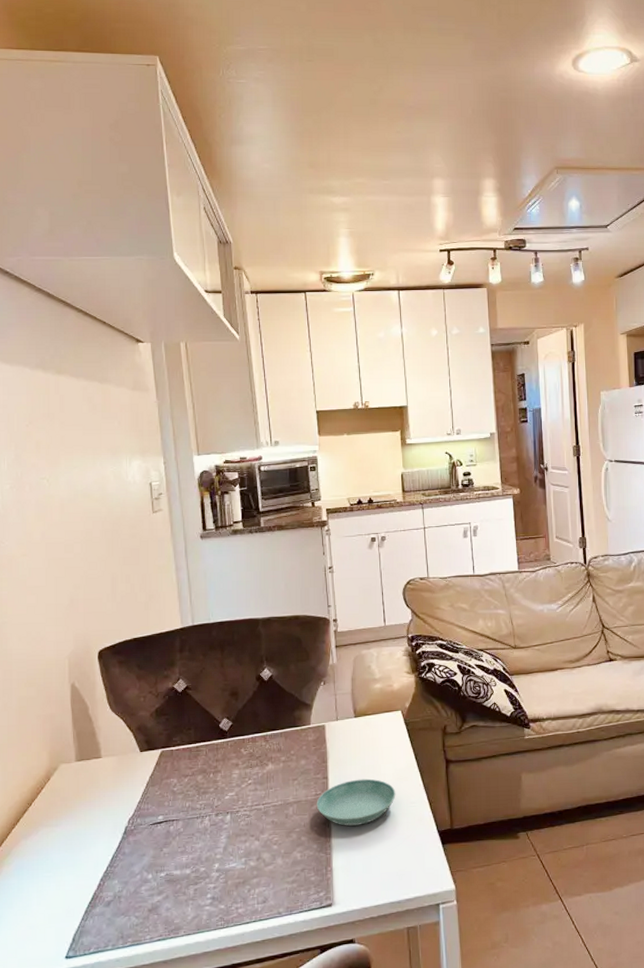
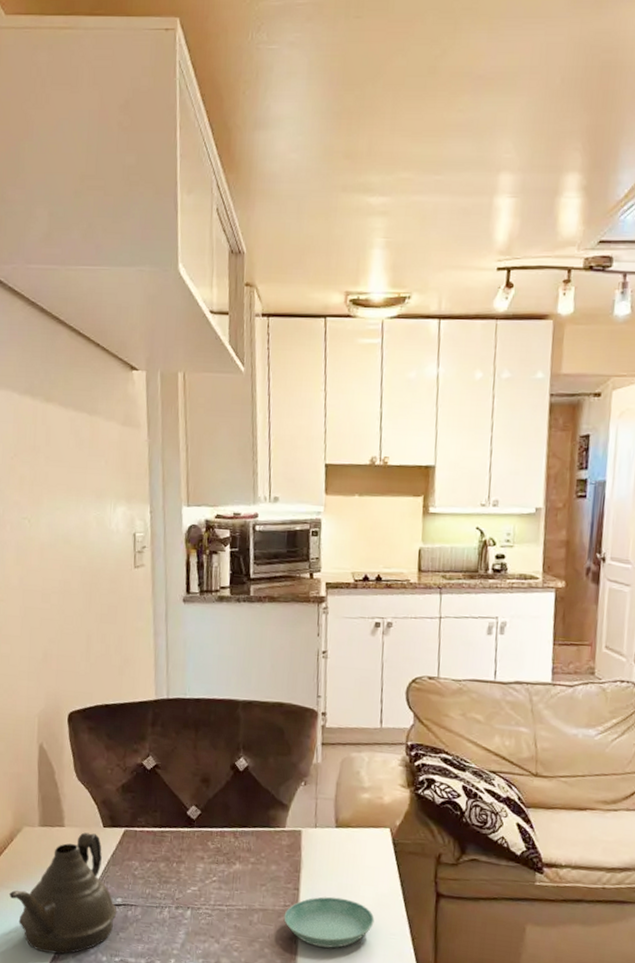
teapot: none [49,759,160,882] -> present [9,832,117,954]

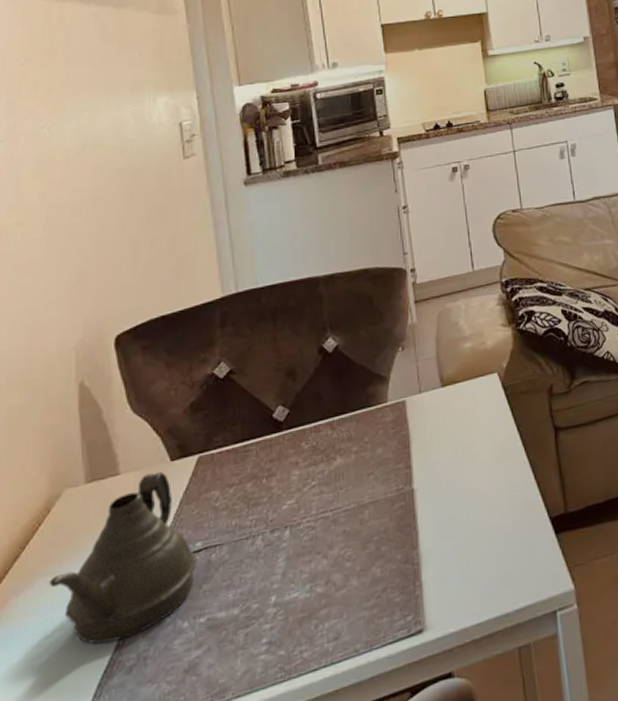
saucer: present [283,896,375,948] -> none [398,461,496,526]

